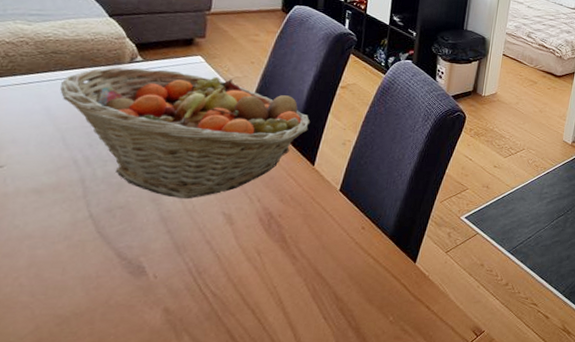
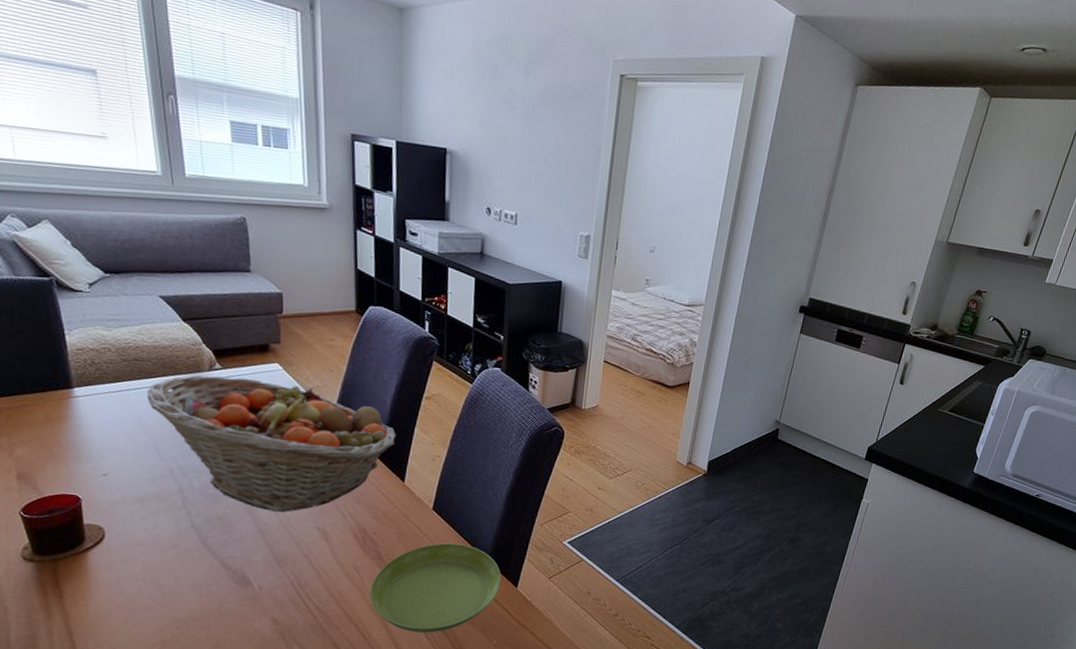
saucer: none [270,223,402,314] -> present [370,543,502,633]

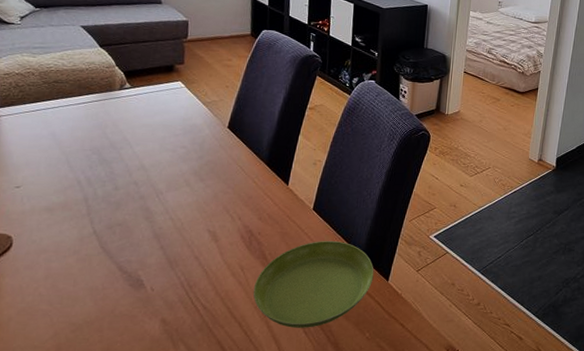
fruit basket: present [147,375,397,513] -> none [63,94,283,217]

